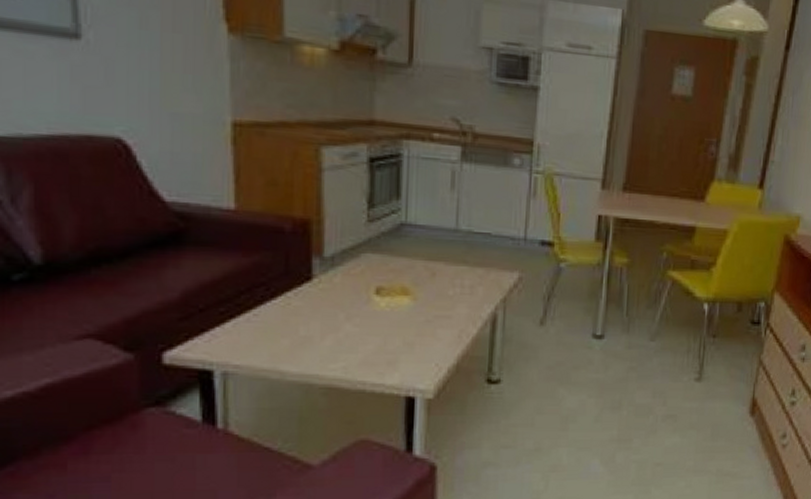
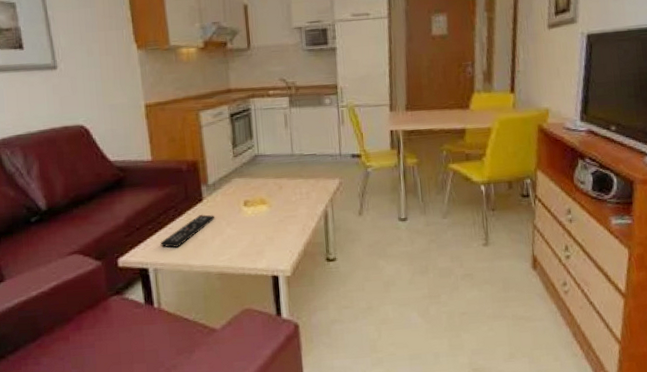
remote control: none [237,300,328,343] -> present [160,214,214,248]

